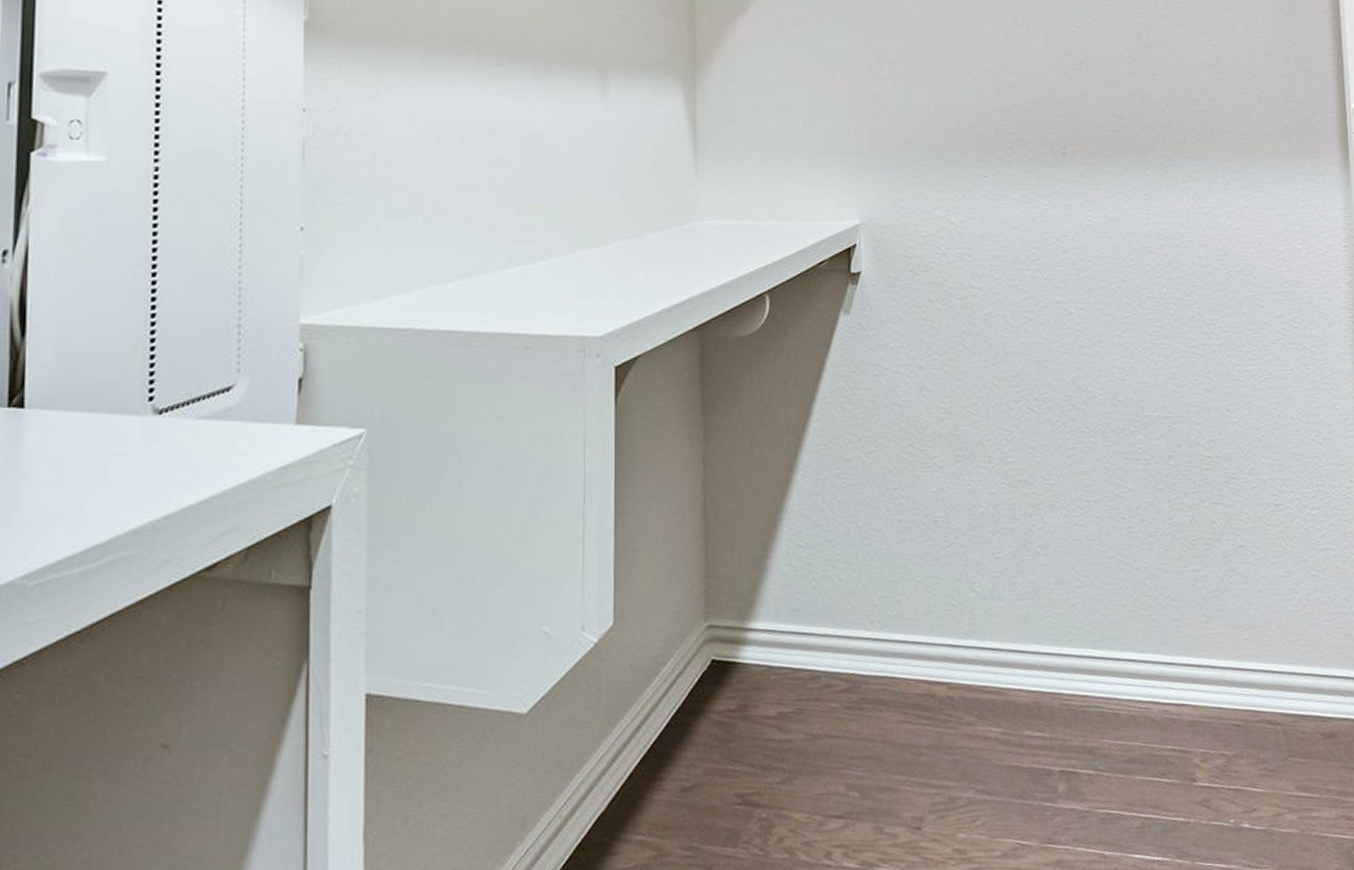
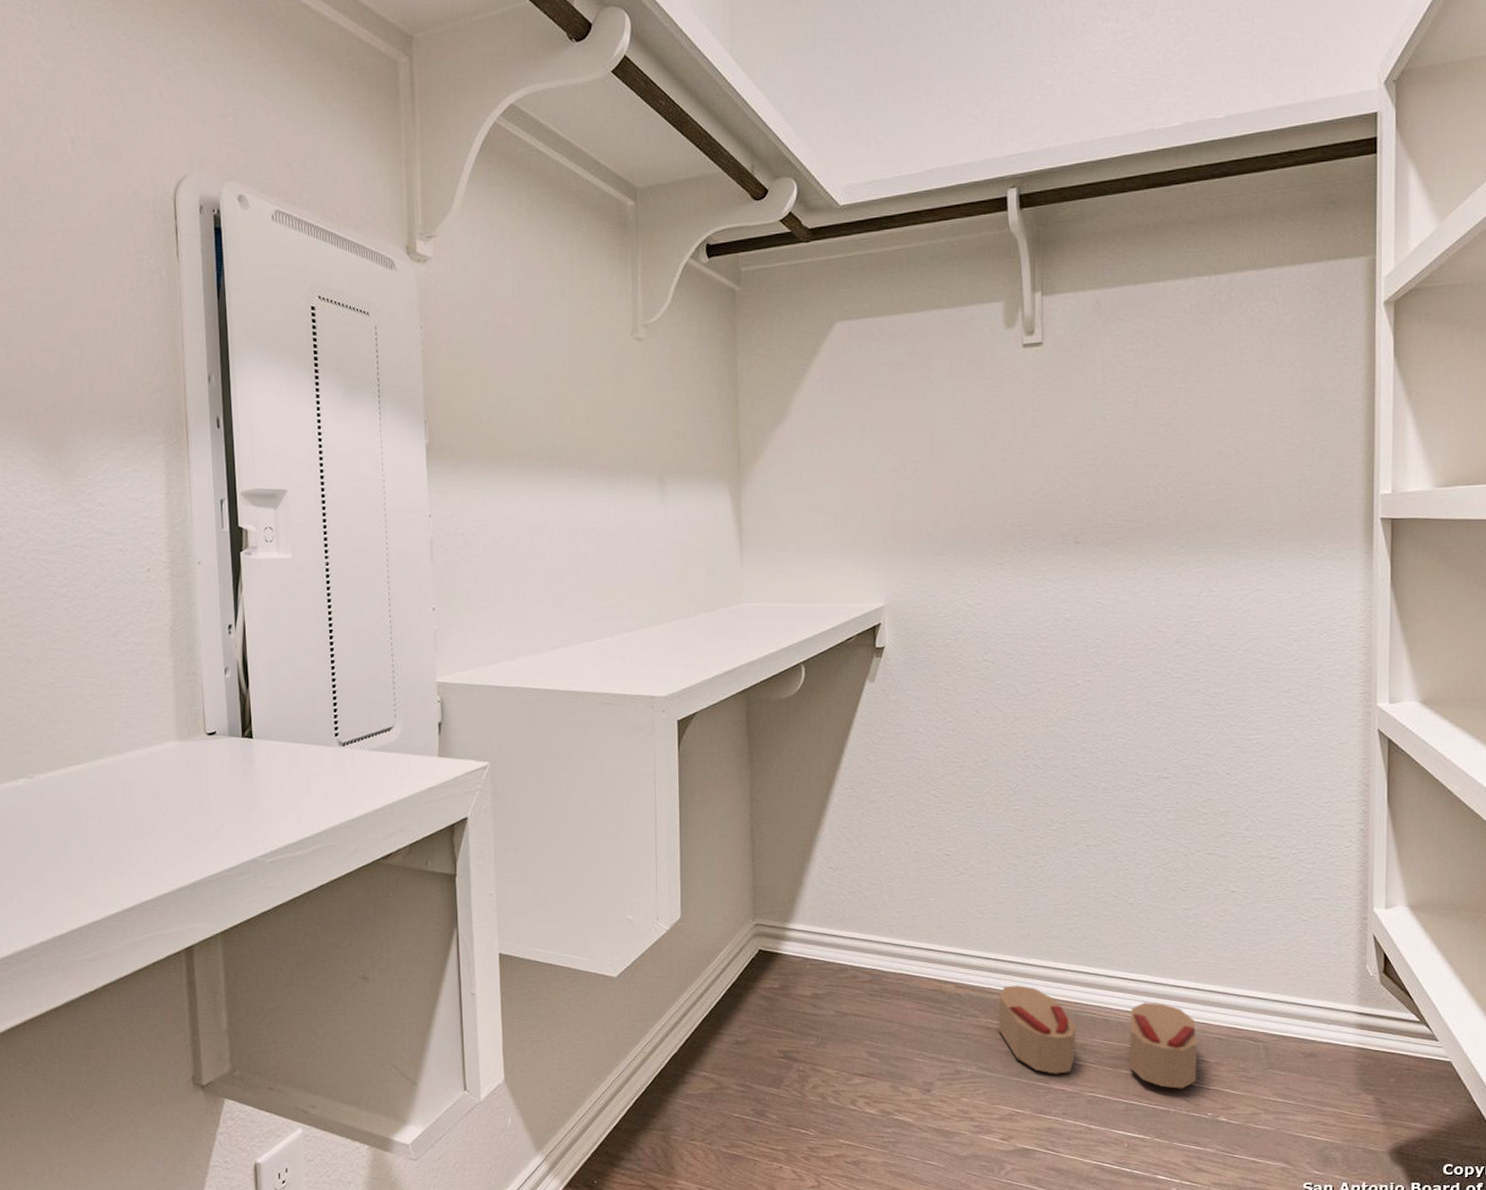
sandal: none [997,679,1216,793] -> present [998,985,1198,1089]

